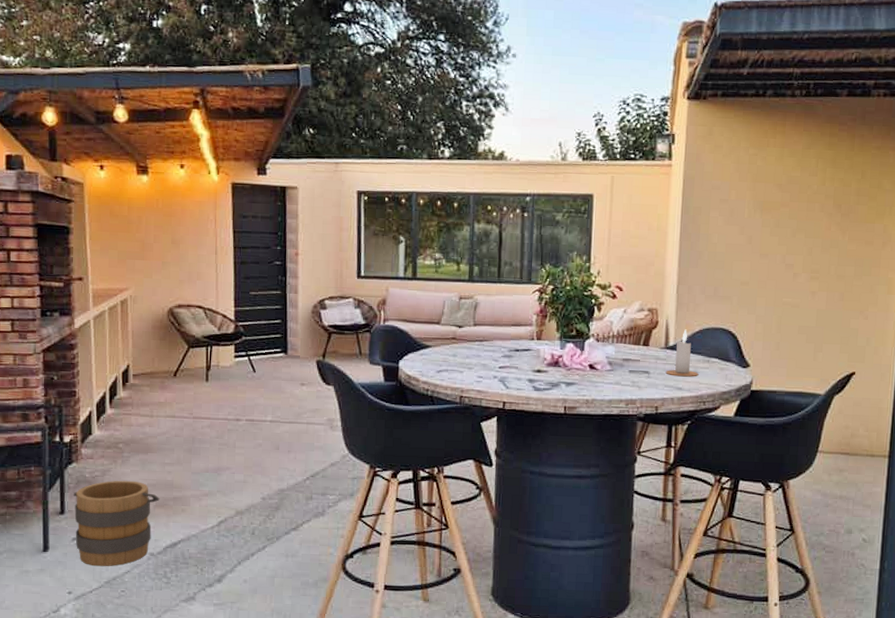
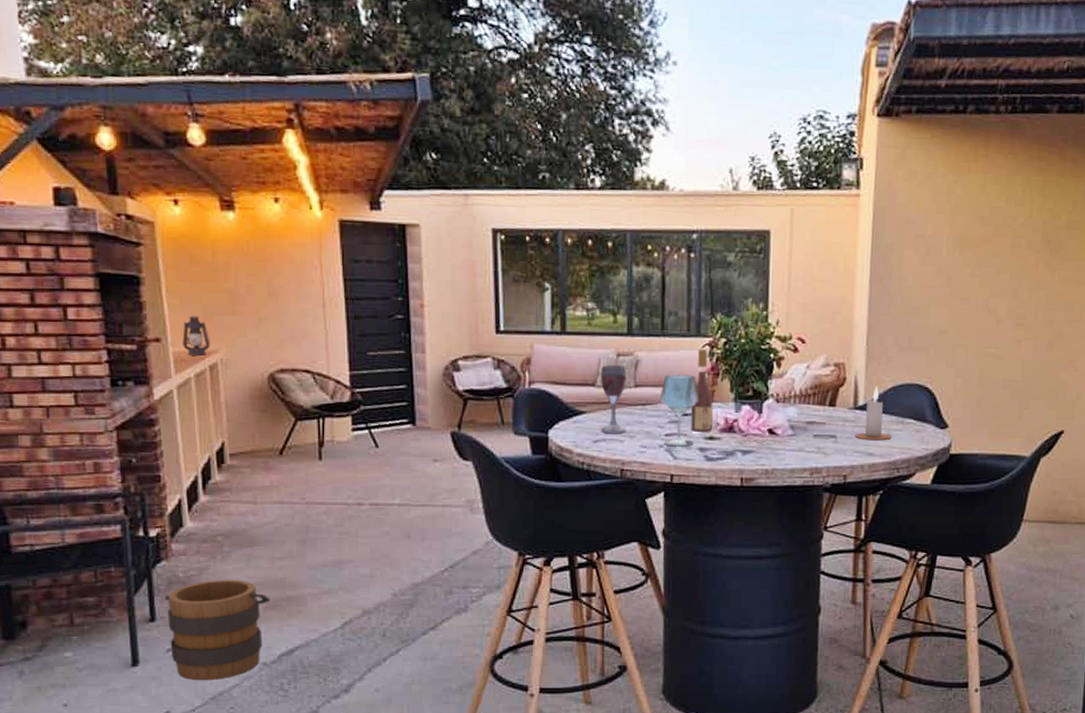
lantern: none [100,259,123,293] -> present [182,315,210,357]
cup: none [444,306,467,366] -> present [600,365,627,434]
wine glass: none [496,315,529,378] -> present [660,374,699,447]
wine bottle: none [521,295,542,367] -> present [690,349,714,433]

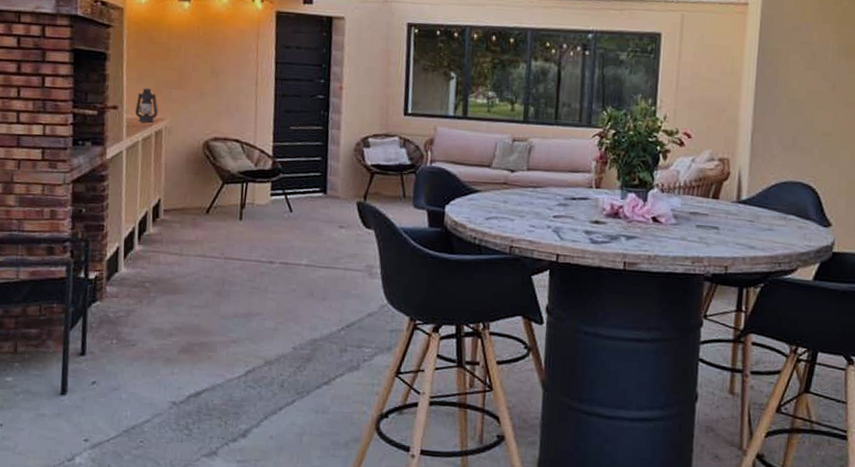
bucket: present [164,579,271,681] -> none [95,322,186,414]
cup: present [600,365,627,434] -> none [494,149,521,213]
wine glass: present [660,374,699,447] -> none [550,160,588,229]
wine bottle: present [690,349,714,433] -> none [577,139,601,217]
candle: present [854,386,892,441] -> none [737,182,774,235]

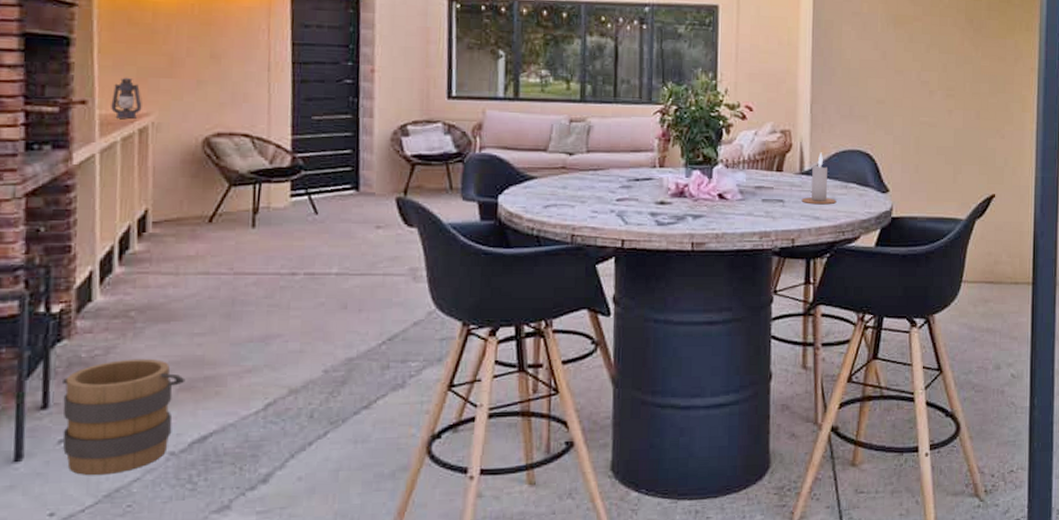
bucket: none [95,322,186,414] -> present [61,358,186,476]
candle: none [737,182,774,235] -> present [801,152,837,205]

